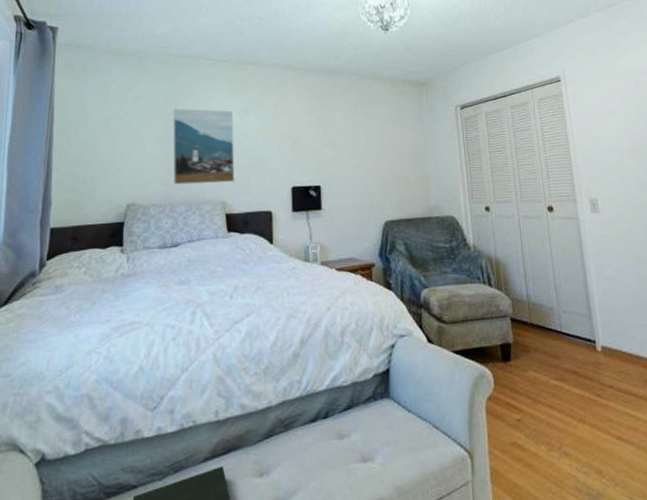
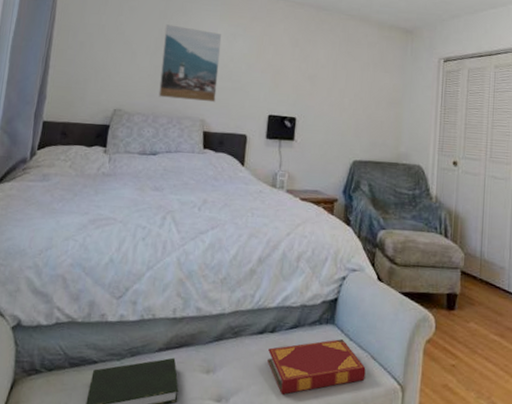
hardback book: none [324,413,430,485] -> present [267,339,366,395]

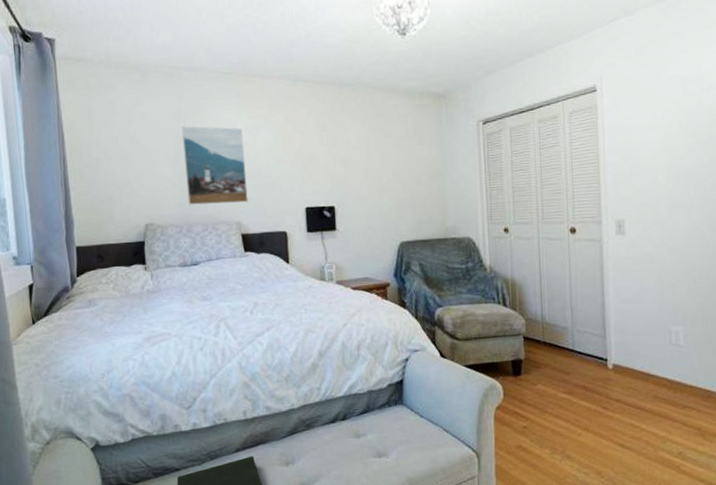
hardback book: present [267,339,366,395] -> none [342,417,440,475]

